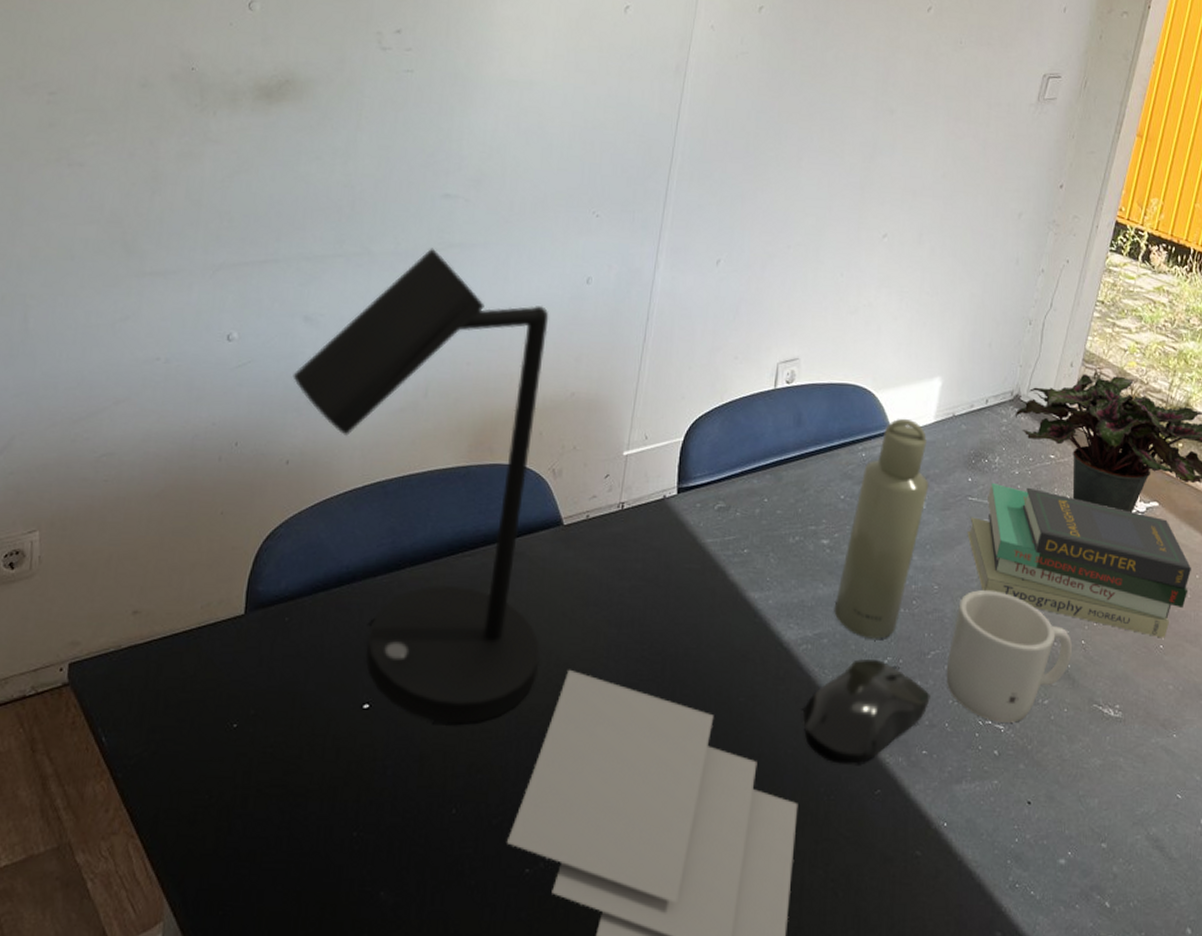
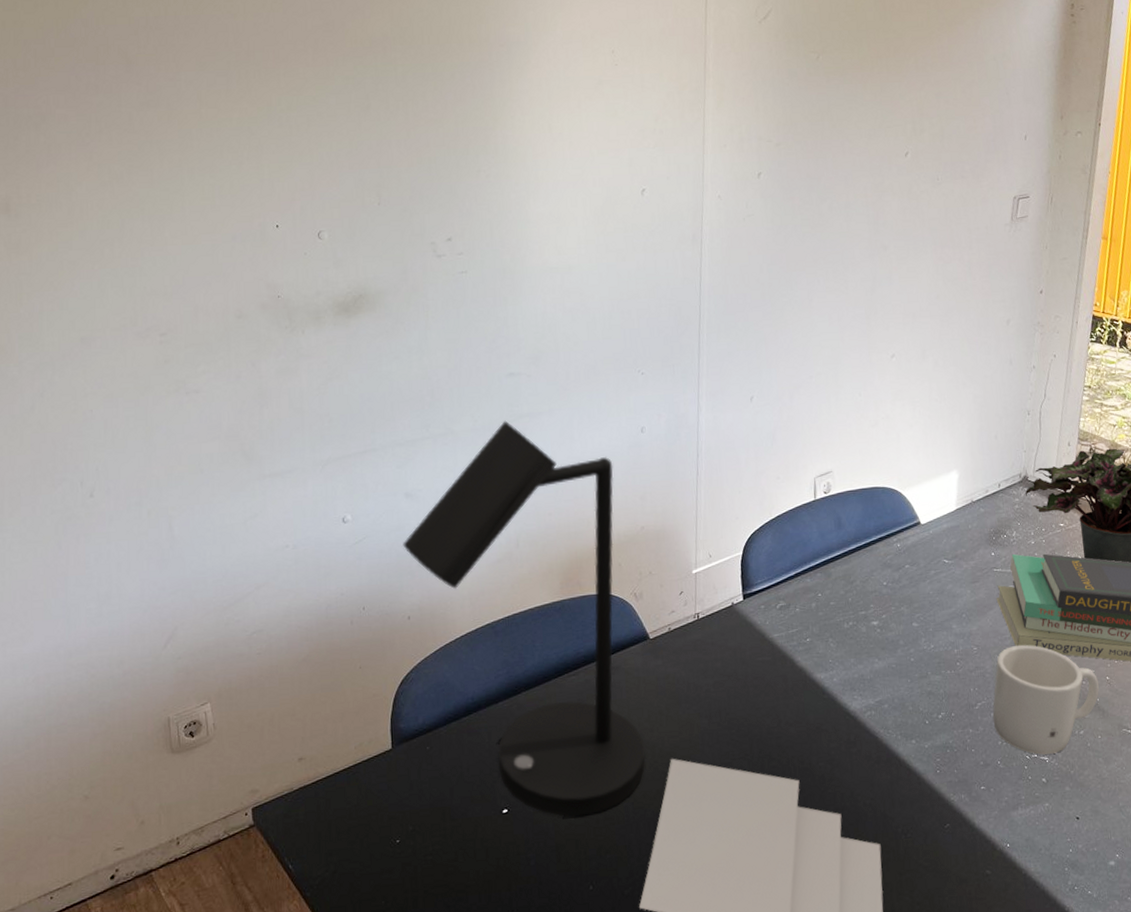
computer mouse: present [802,659,930,765] -> none [874,716,982,807]
bottle: present [834,418,929,639] -> none [890,509,959,700]

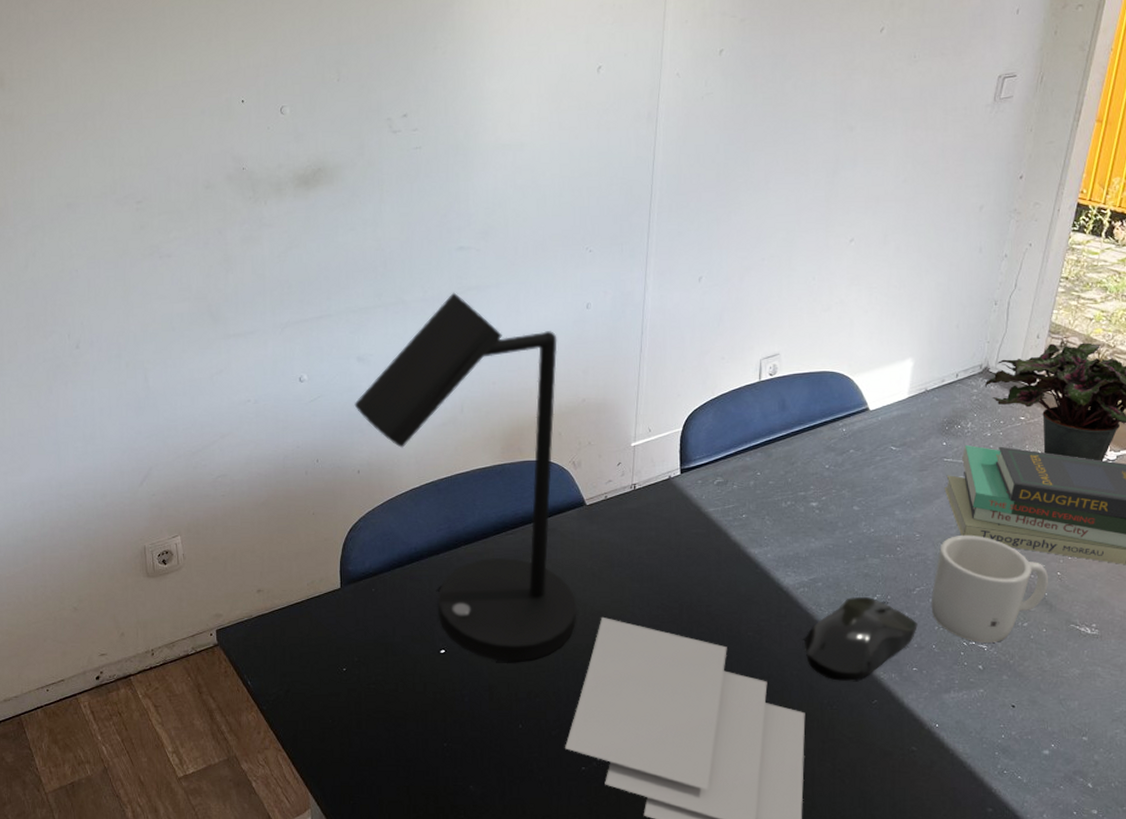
computer mouse: none [874,716,982,807] -> present [803,597,918,681]

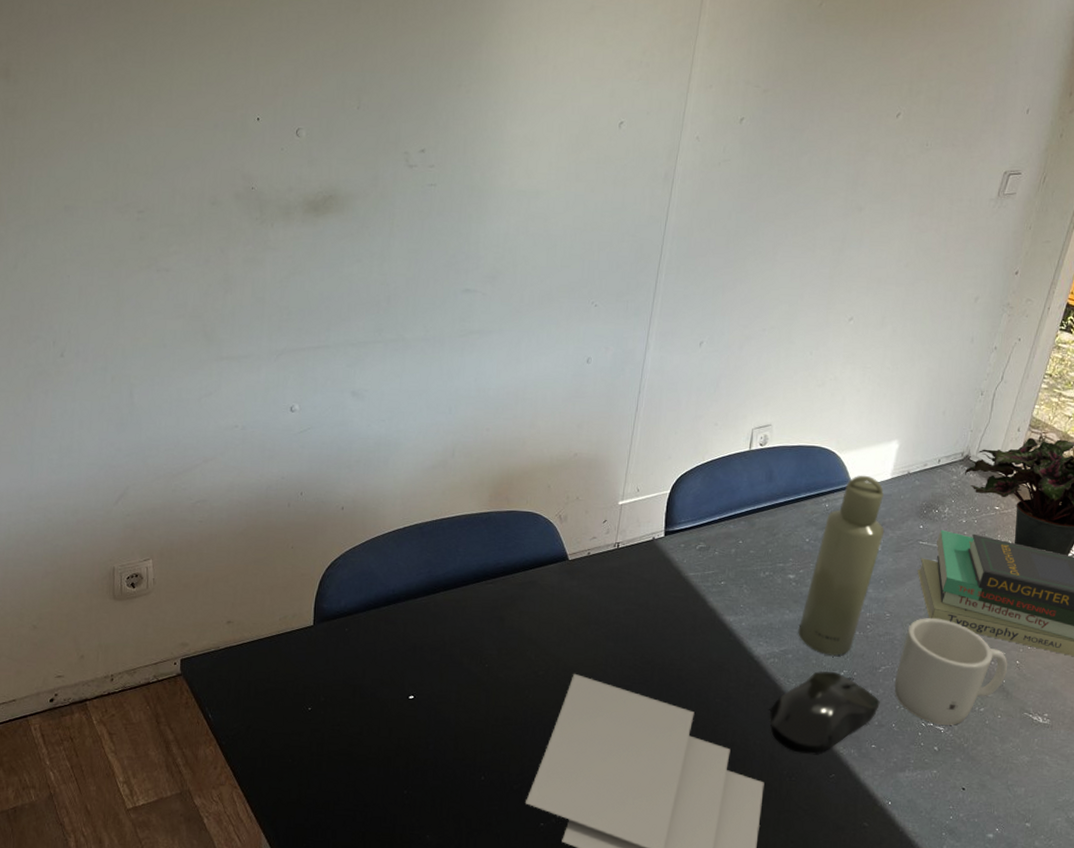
desk lamp: present [354,292,577,662] -> none [344,334,555,713]
bottle: none [826,396,907,581] -> present [798,475,885,656]

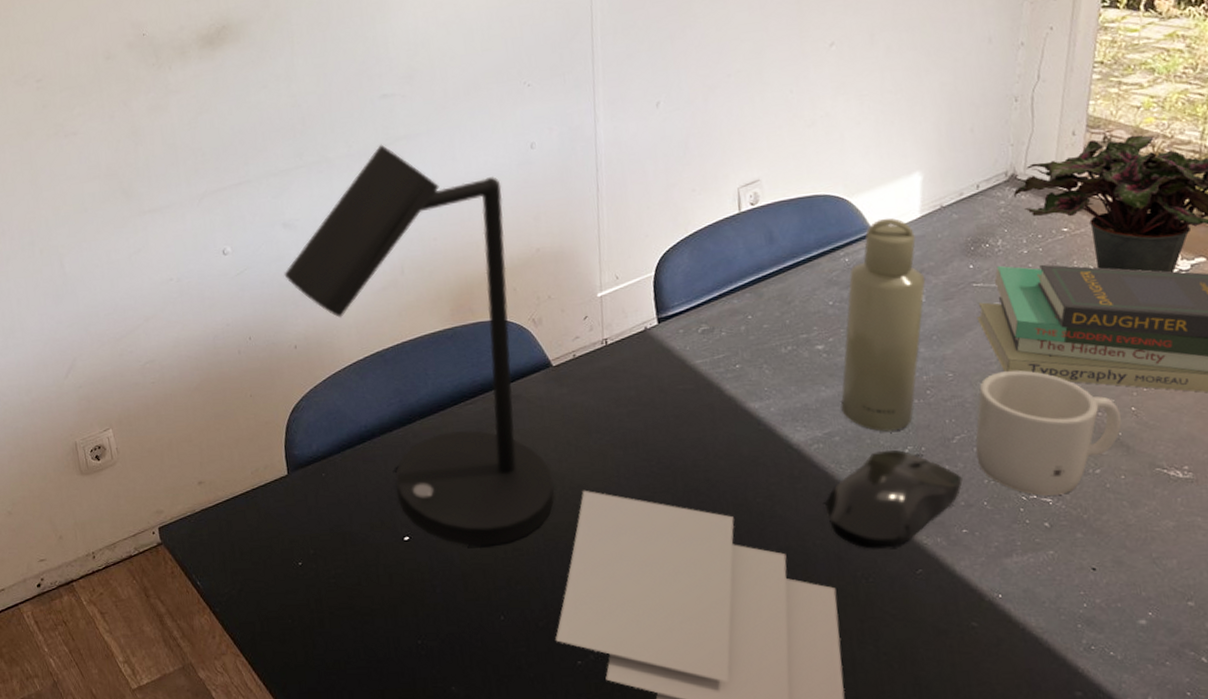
desk lamp: none [344,334,555,713] -> present [284,144,555,546]

